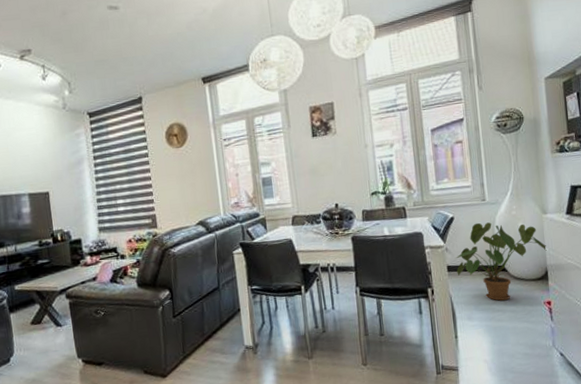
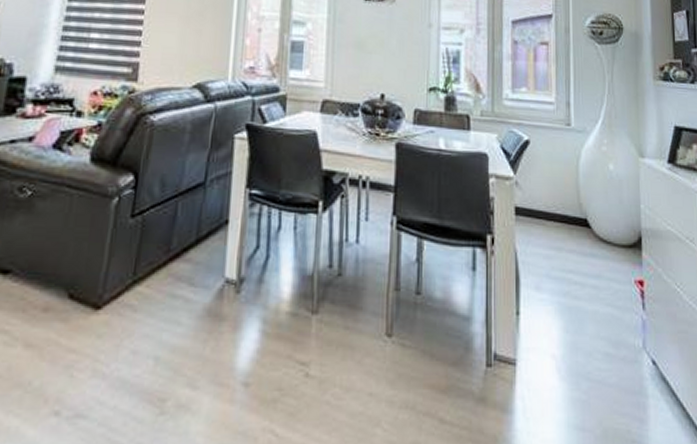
house plant: present [455,222,547,301] -> none [527,153,642,270]

